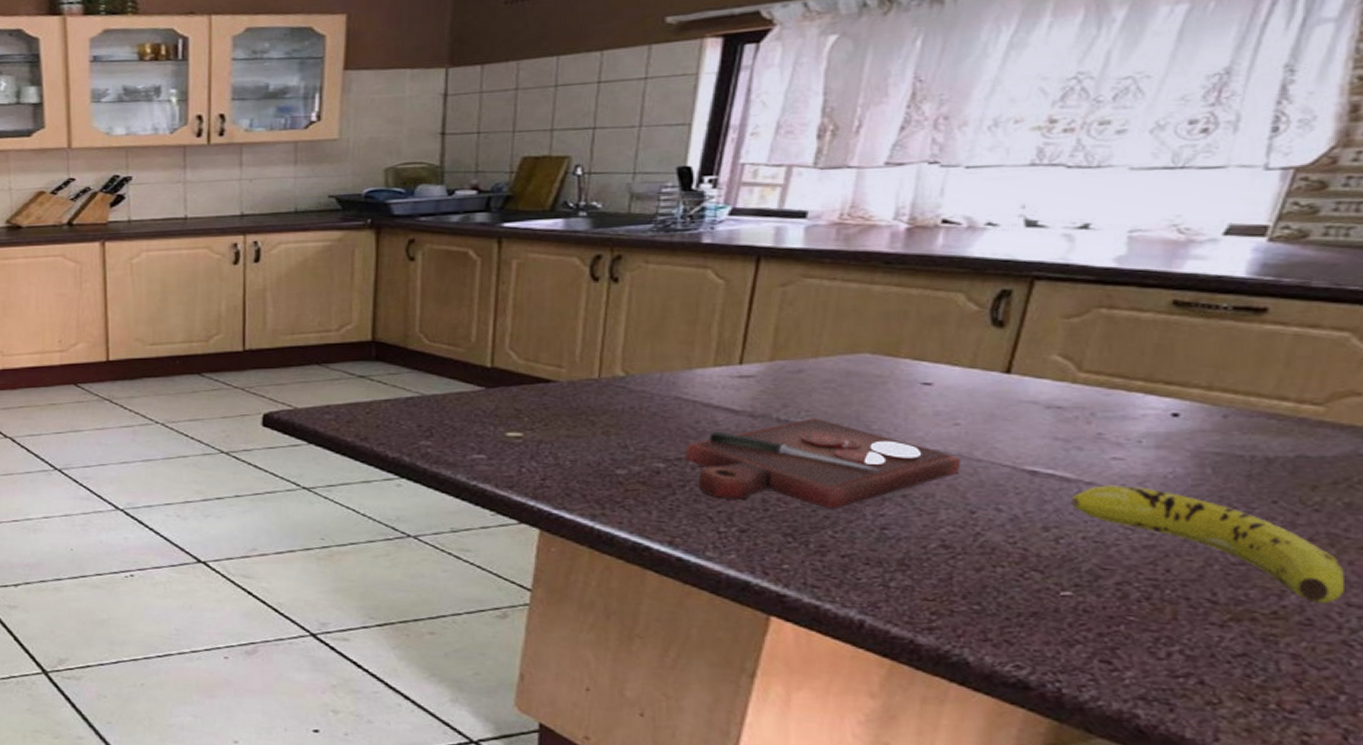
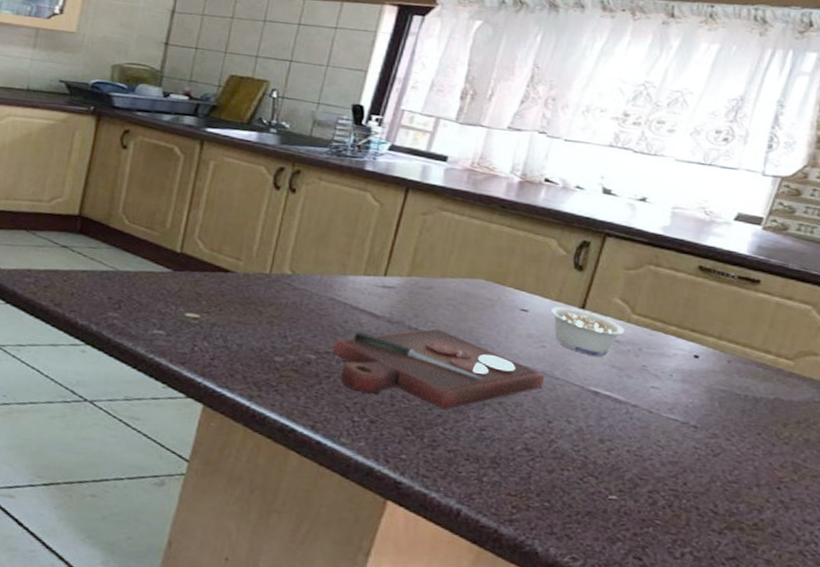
legume: none [964,374,1070,428] -> present [551,306,625,357]
fruit: present [1071,485,1344,604] -> none [621,408,802,520]

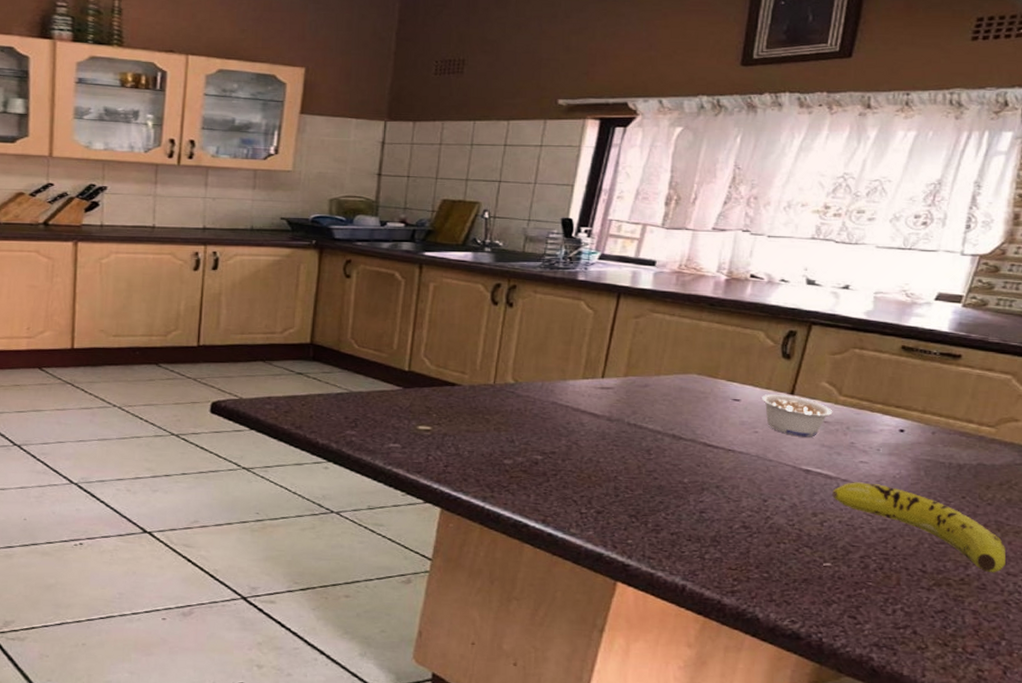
cutting board: present [332,328,545,409] -> none [557,423,759,496]
fruit: none [621,408,802,520] -> present [832,482,1005,573]

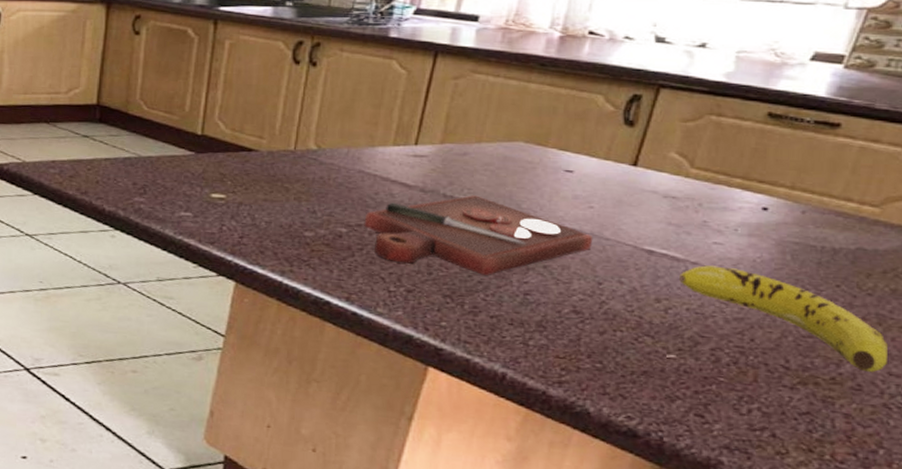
cutting board: none [557,423,759,496] -> present [364,195,593,275]
legume: present [762,394,833,437] -> none [599,165,683,214]

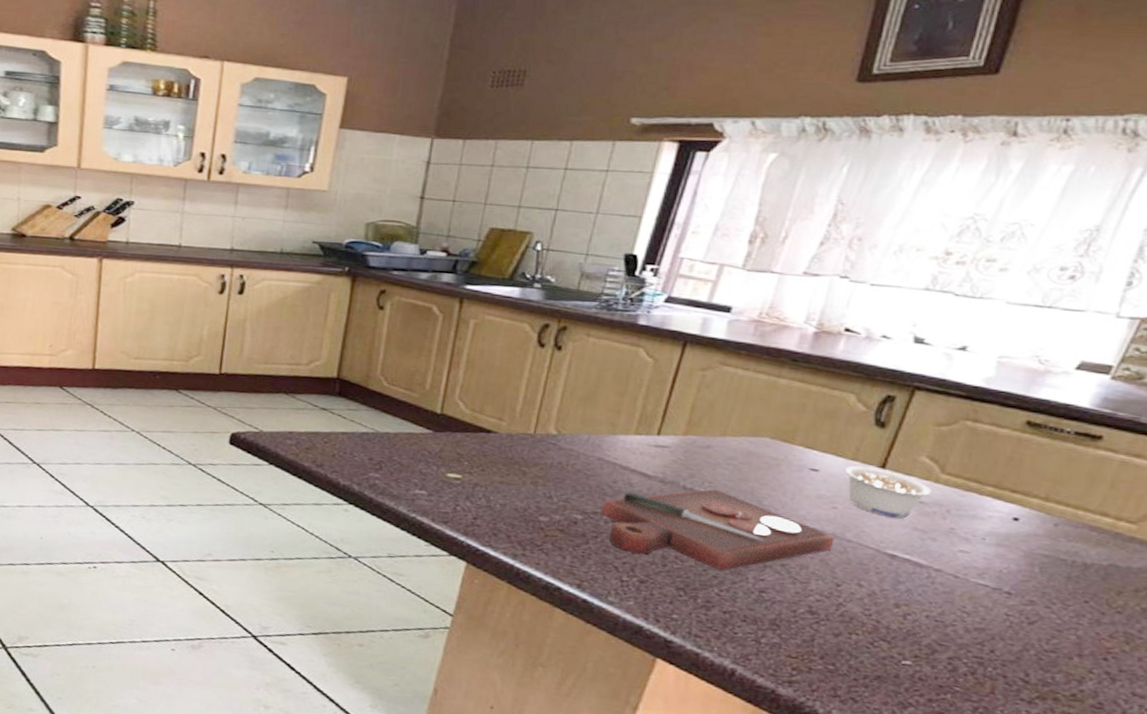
legume: none [599,165,683,214] -> present [845,466,932,519]
fruit: present [679,265,888,373] -> none [921,573,1134,692]

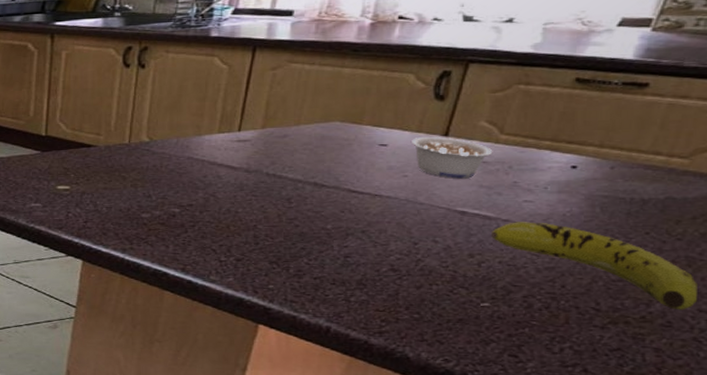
cutting board: present [600,488,835,571] -> none [195,172,408,242]
fruit: none [921,573,1134,692] -> present [492,222,697,310]

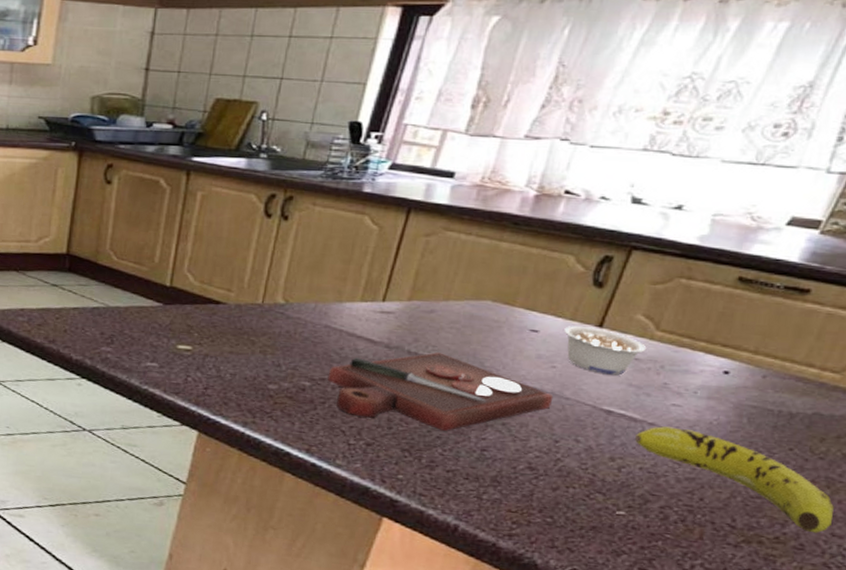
cutting board: none [195,172,408,242] -> present [327,352,554,431]

